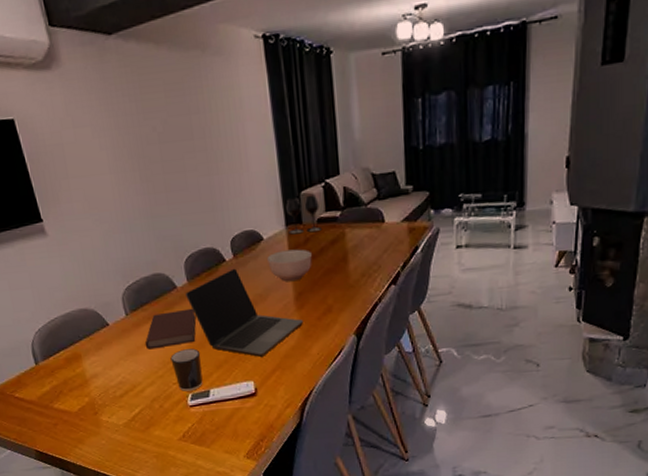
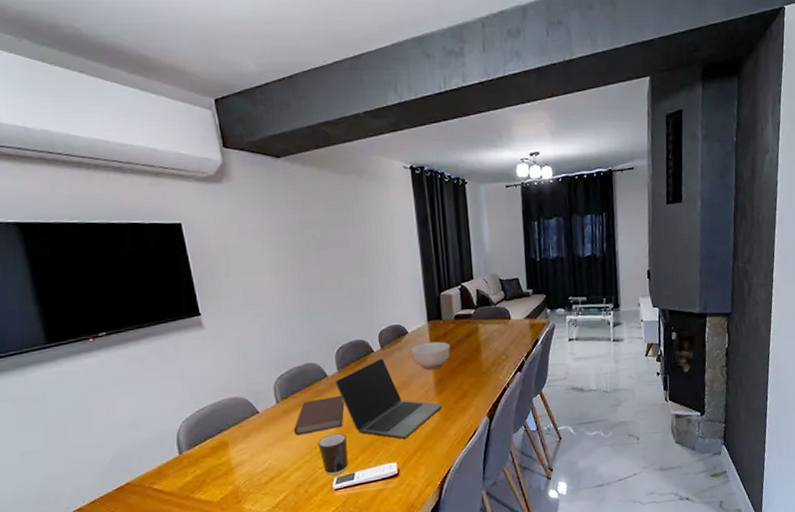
wine glass: present [286,194,321,235] -> none [428,295,458,329]

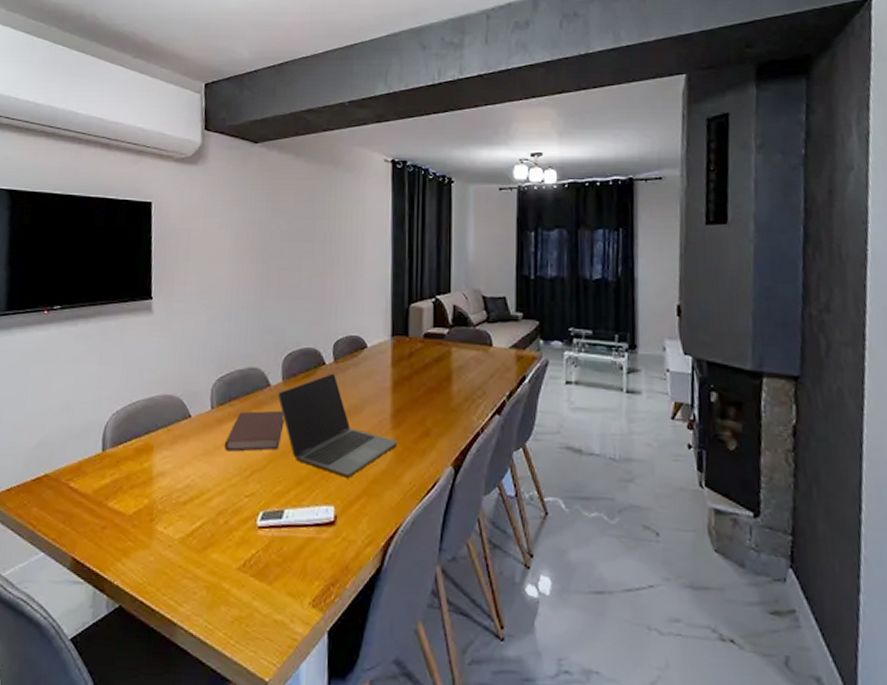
mug: present [318,433,349,475] -> none [248,456,282,508]
bowl: present [411,341,450,370] -> none [368,361,414,396]

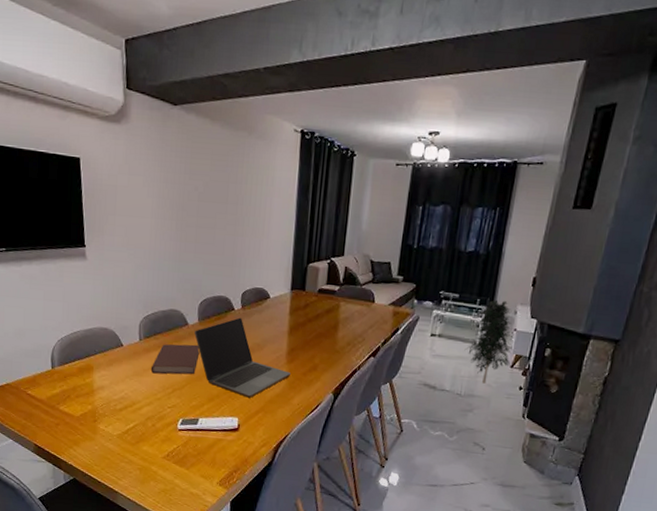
plant: none [610,334,670,442] -> present [464,299,514,384]

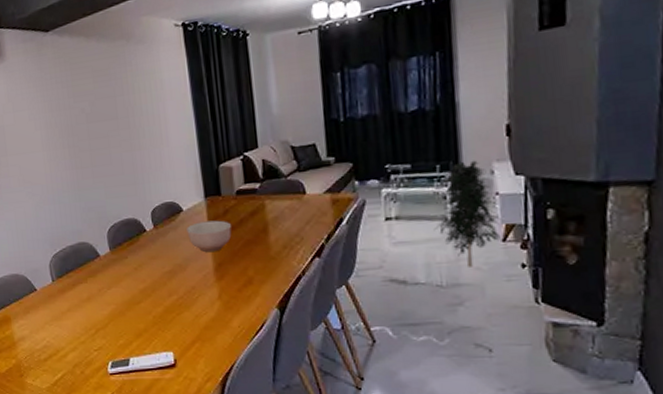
book: present [150,344,200,375] -> none [68,276,118,315]
laptop: present [194,317,290,398] -> none [108,238,223,327]
bowl: none [270,310,308,339] -> present [187,220,232,253]

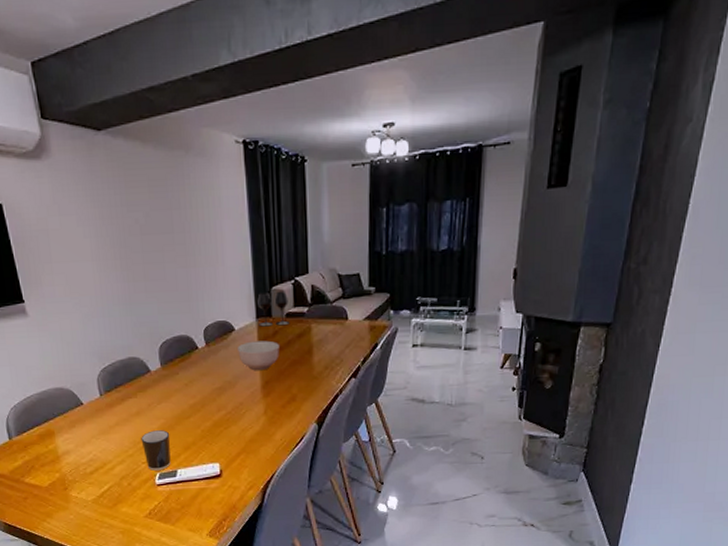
mug: none [92,316,123,359] -> present [141,430,171,471]
wine glass: none [205,167,240,206] -> present [257,291,289,327]
plant: present [433,160,501,267] -> none [450,297,500,389]

